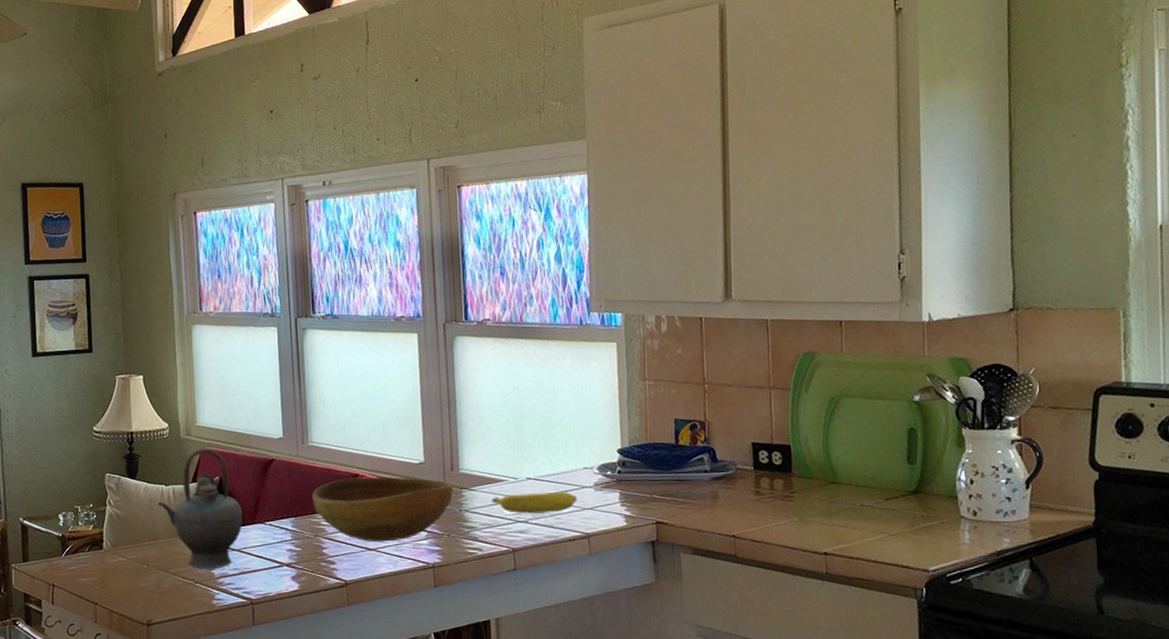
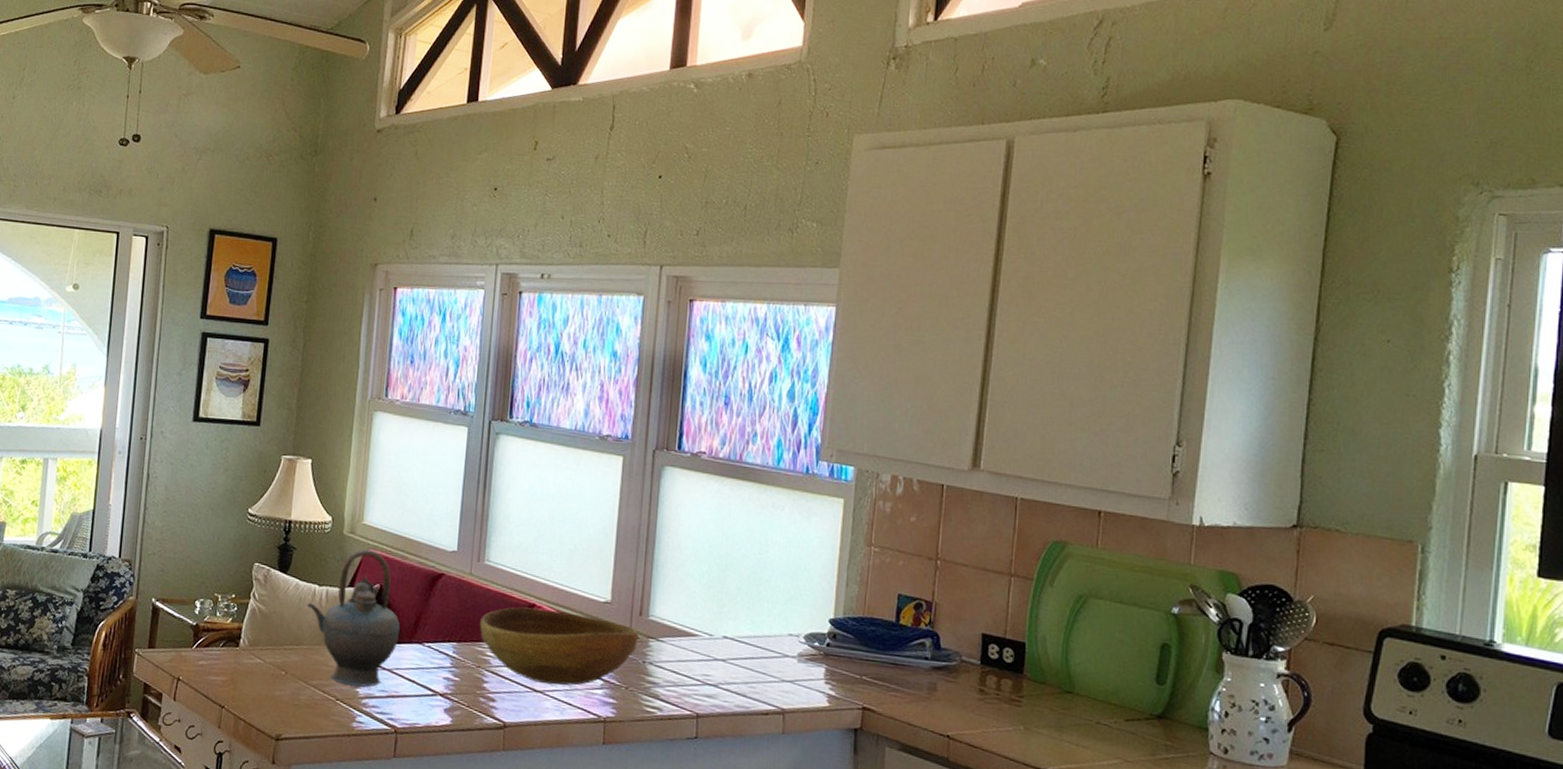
banana: present [491,491,577,514] -> none [680,652,777,680]

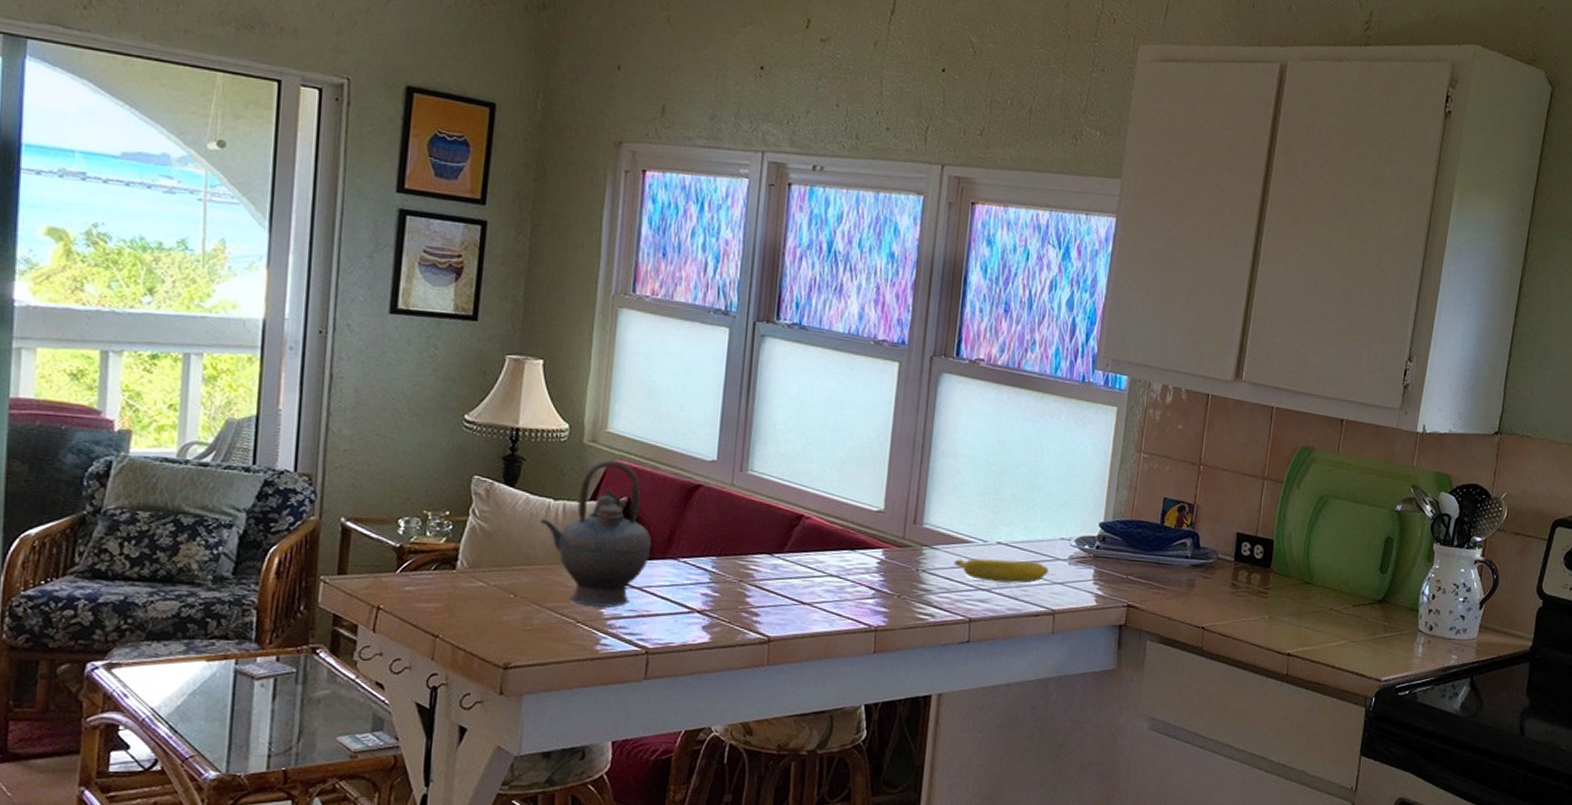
bowl: present [479,607,638,686] -> none [741,518,912,597]
banana: none [680,652,777,680] -> present [954,558,1048,584]

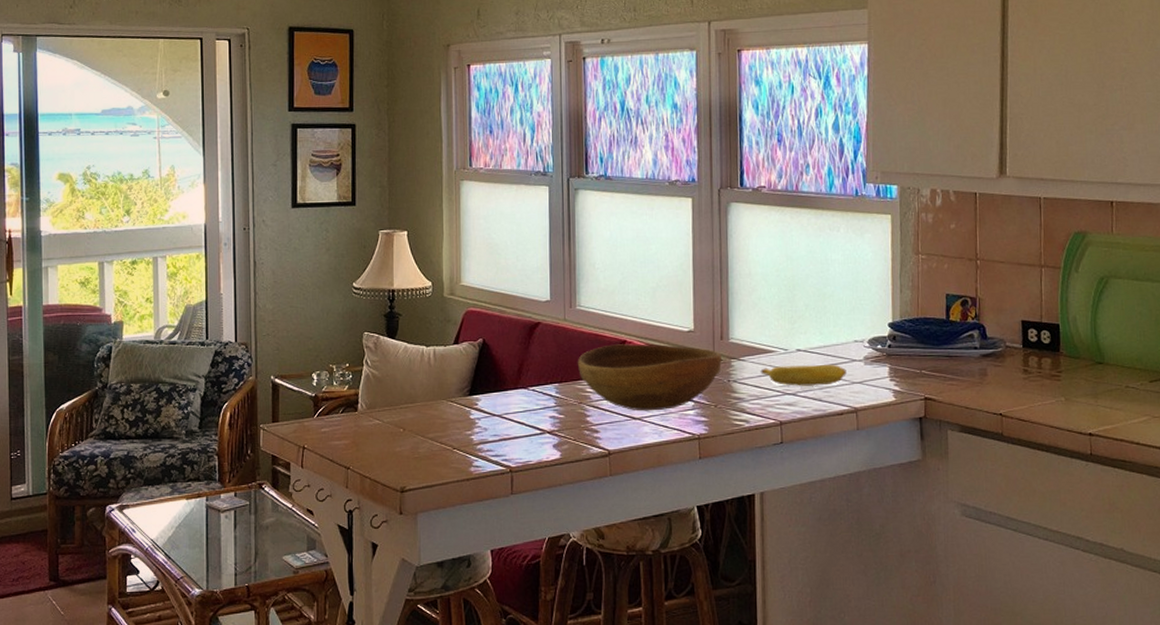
teapot: present [540,460,652,607] -> none [417,308,506,434]
bowl: none [741,518,912,597] -> present [577,344,722,411]

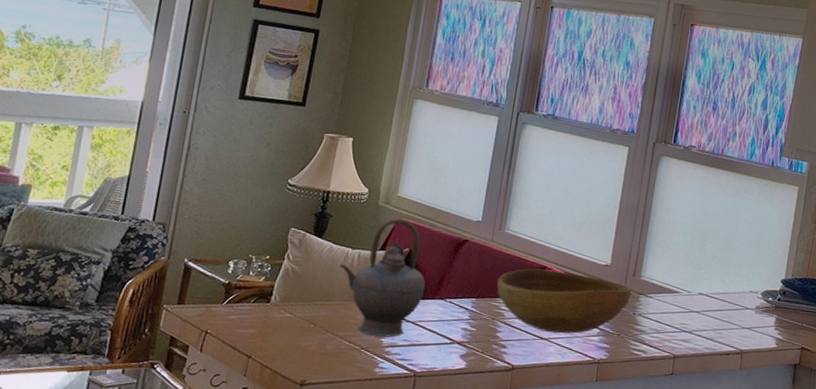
teapot: none [417,308,506,434] -> present [339,218,426,337]
banana: present [760,364,847,386] -> none [663,305,739,328]

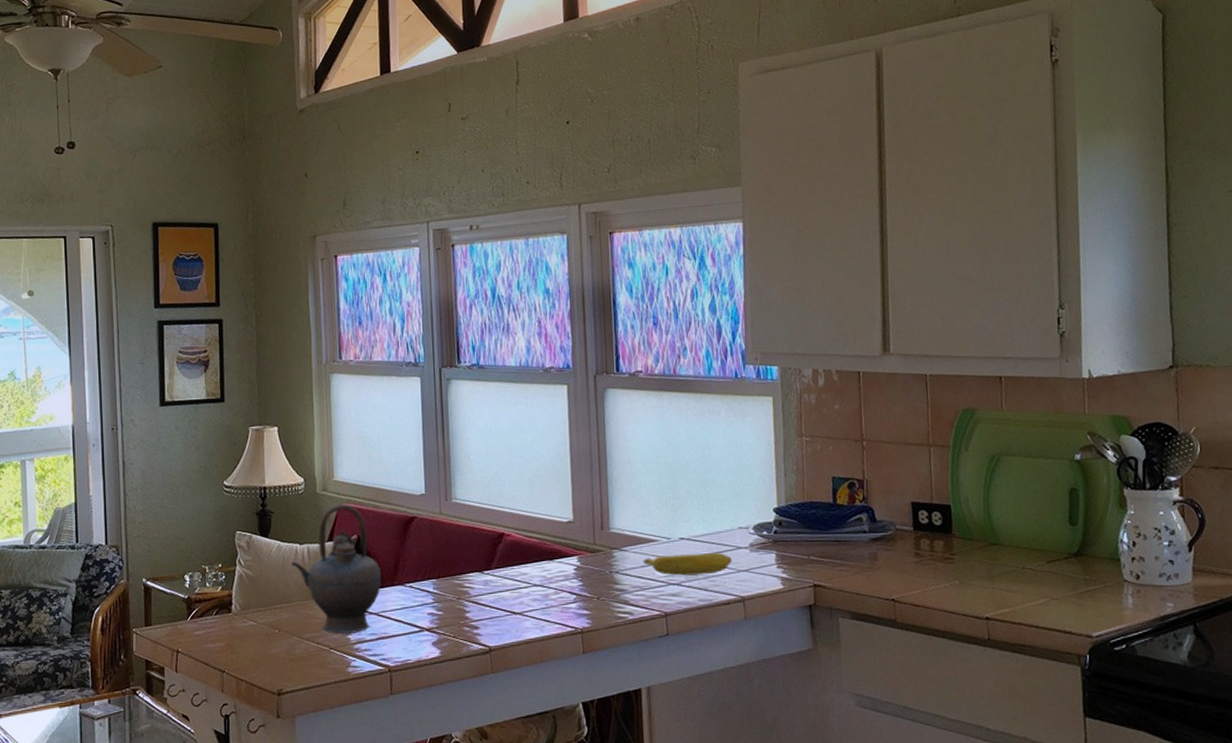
bowl: present [496,268,631,334] -> none [454,536,603,606]
banana: none [663,305,739,328] -> present [643,552,732,576]

